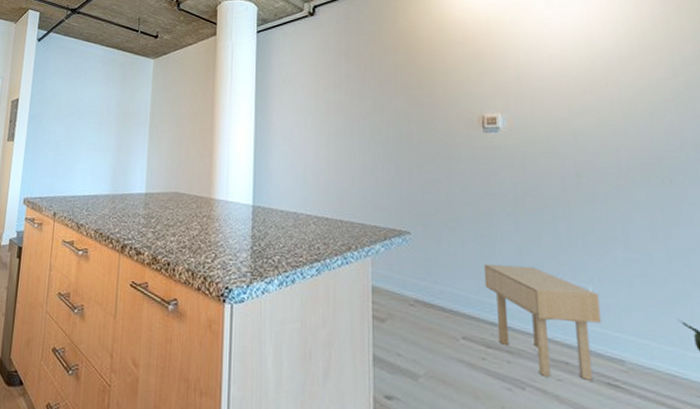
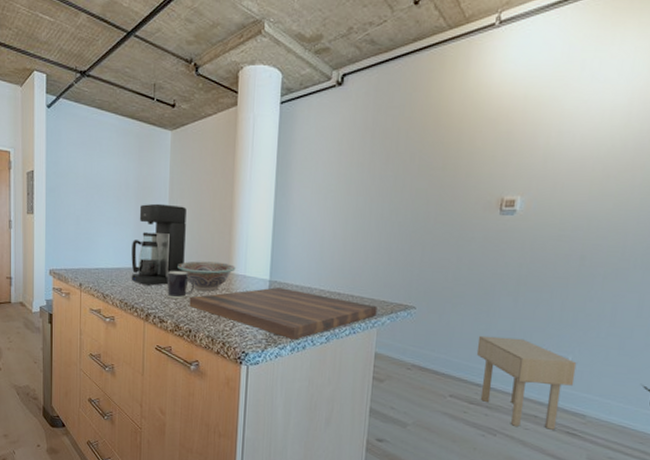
coffee maker: none [107,128,167,214] -> present [131,203,187,286]
mug: none [145,197,173,228] -> present [167,270,194,299]
decorative bowl: none [156,186,217,218] -> present [177,261,236,291]
cutting board: none [168,213,369,272] -> present [189,287,377,340]

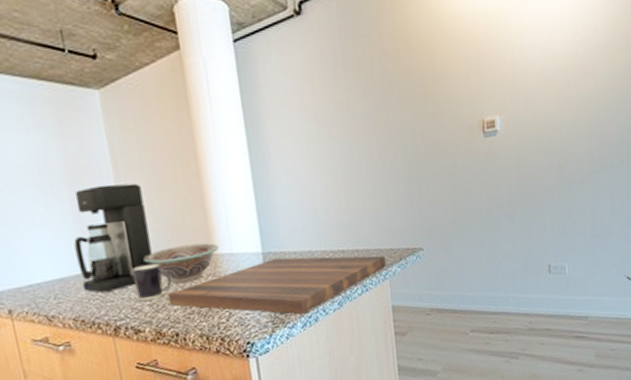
side table: present [476,335,577,430] -> none [486,257,574,345]

